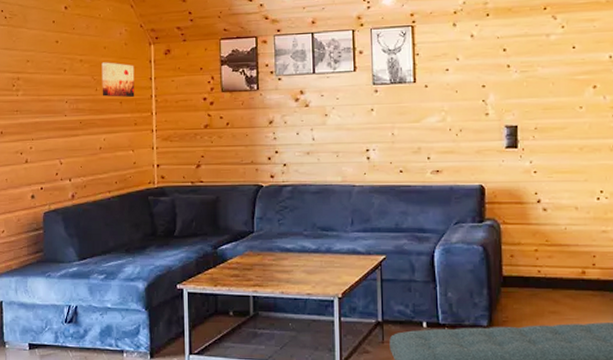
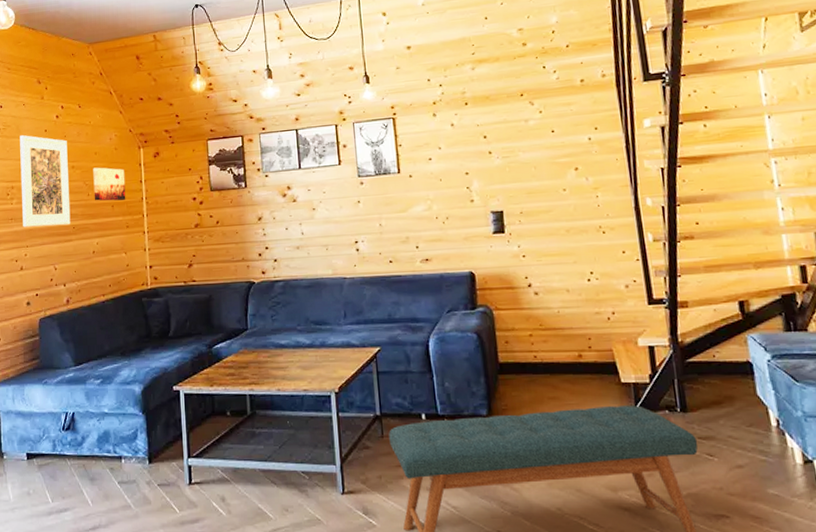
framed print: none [26,25,78,120] -> present [20,135,71,227]

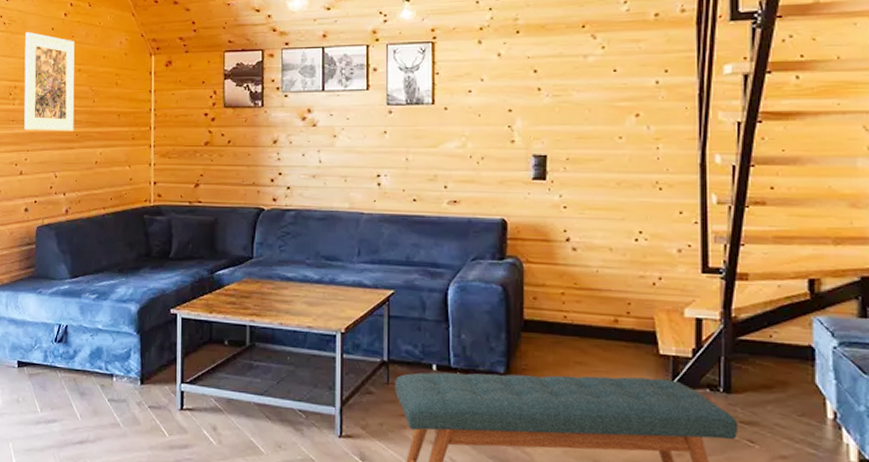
wall art: present [93,167,126,201] -> none [99,72,134,110]

